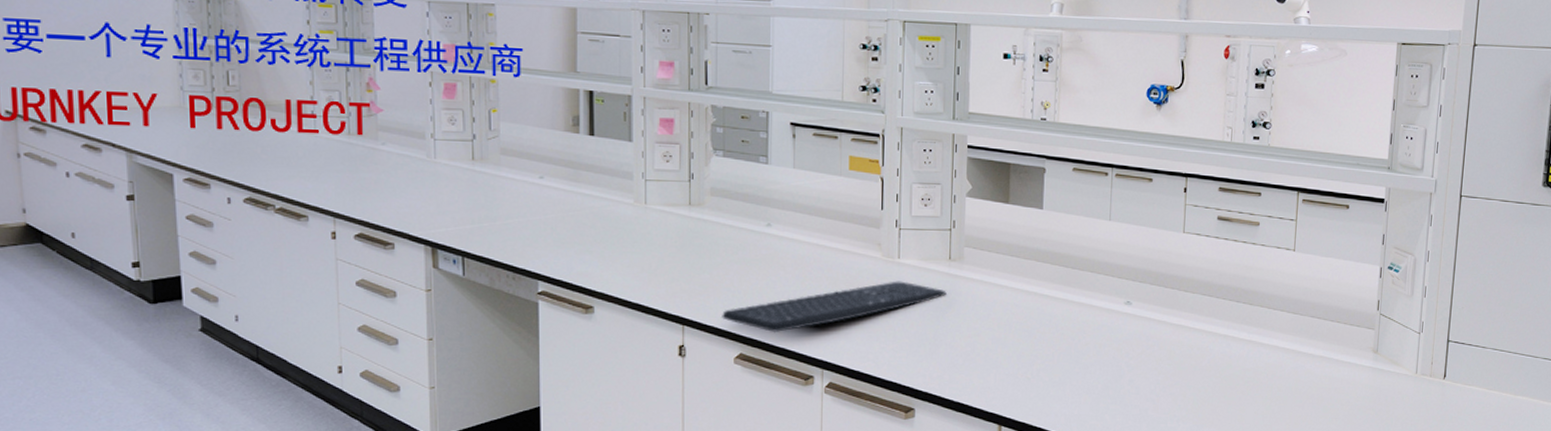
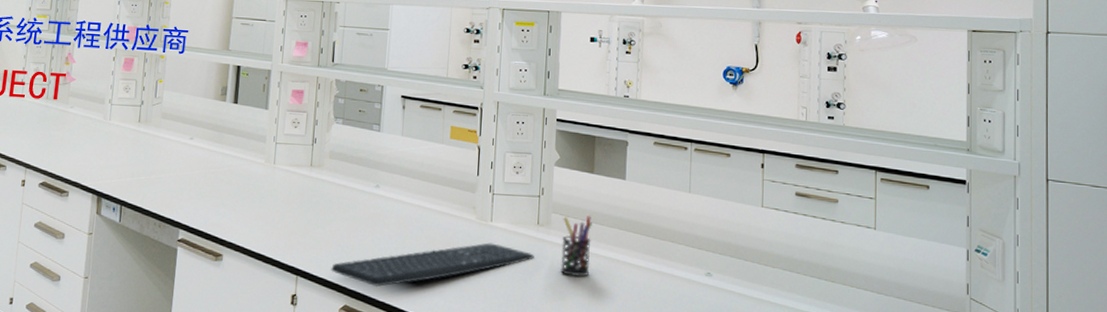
pen holder: none [975,247,1008,311] -> present [560,215,592,277]

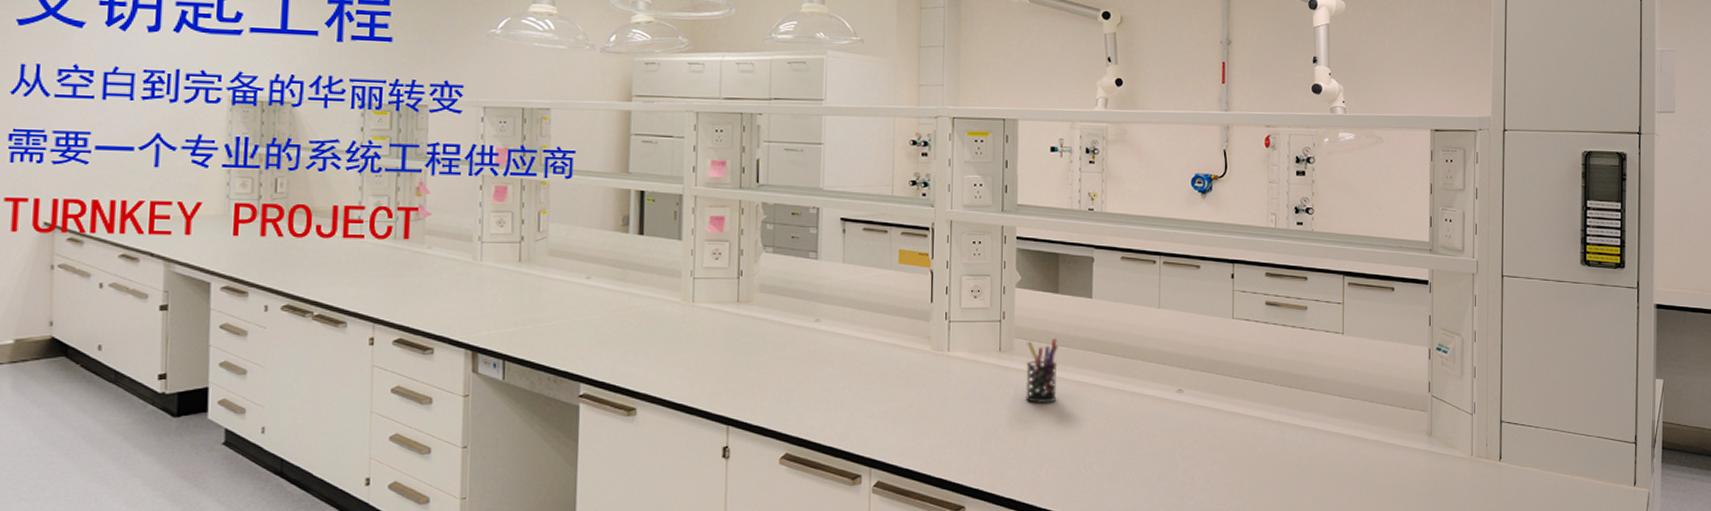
keyboard: present [331,243,534,288] -> none [768,374,997,431]

